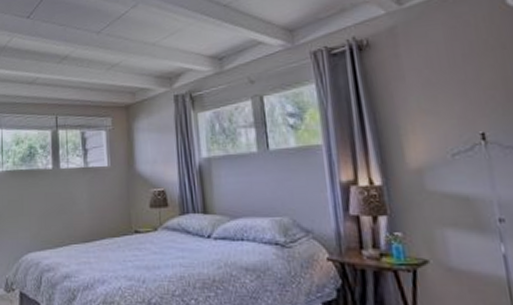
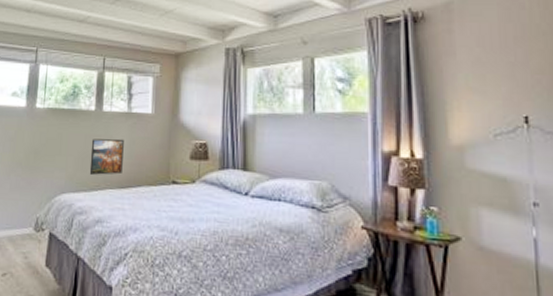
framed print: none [52,194,85,232] -> present [89,138,124,175]

